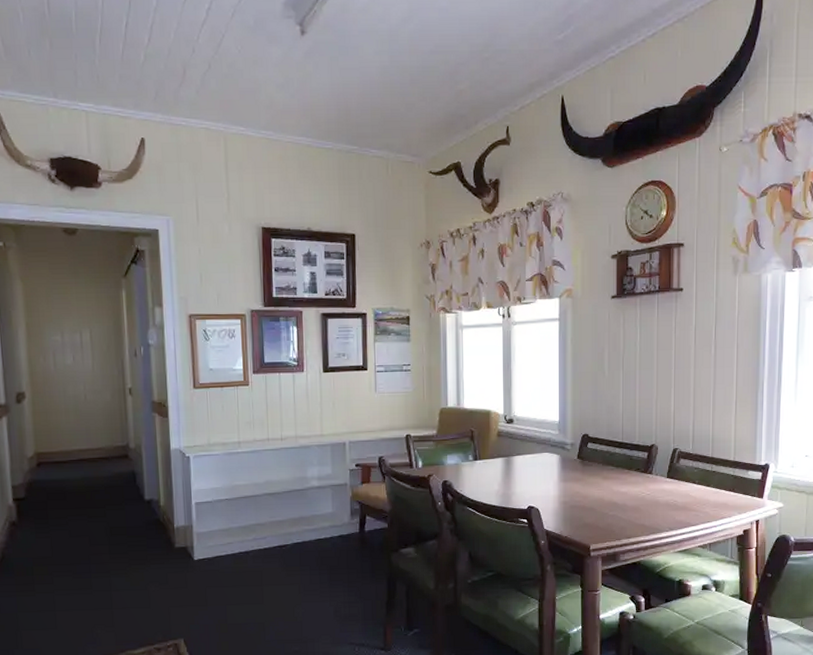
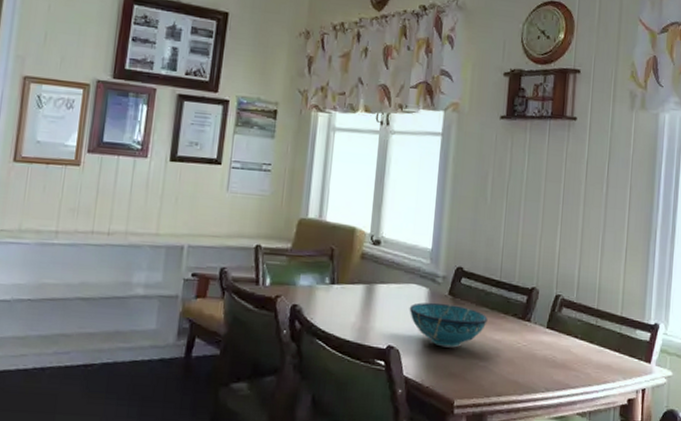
bowl: none [544,466,614,503] -> present [409,302,488,348]

